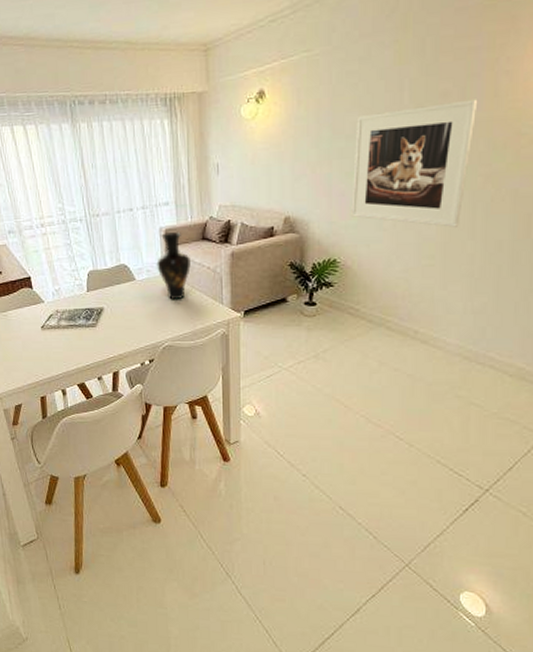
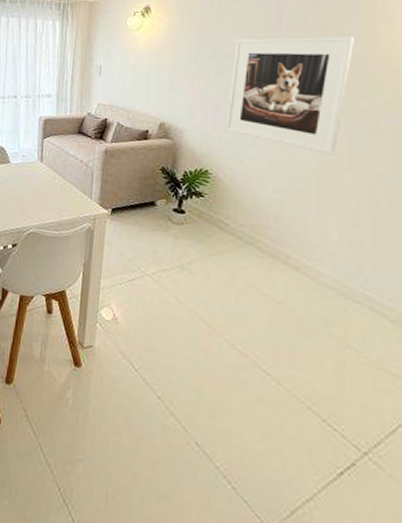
vase: present [157,232,191,300] -> none [32,122,65,188]

